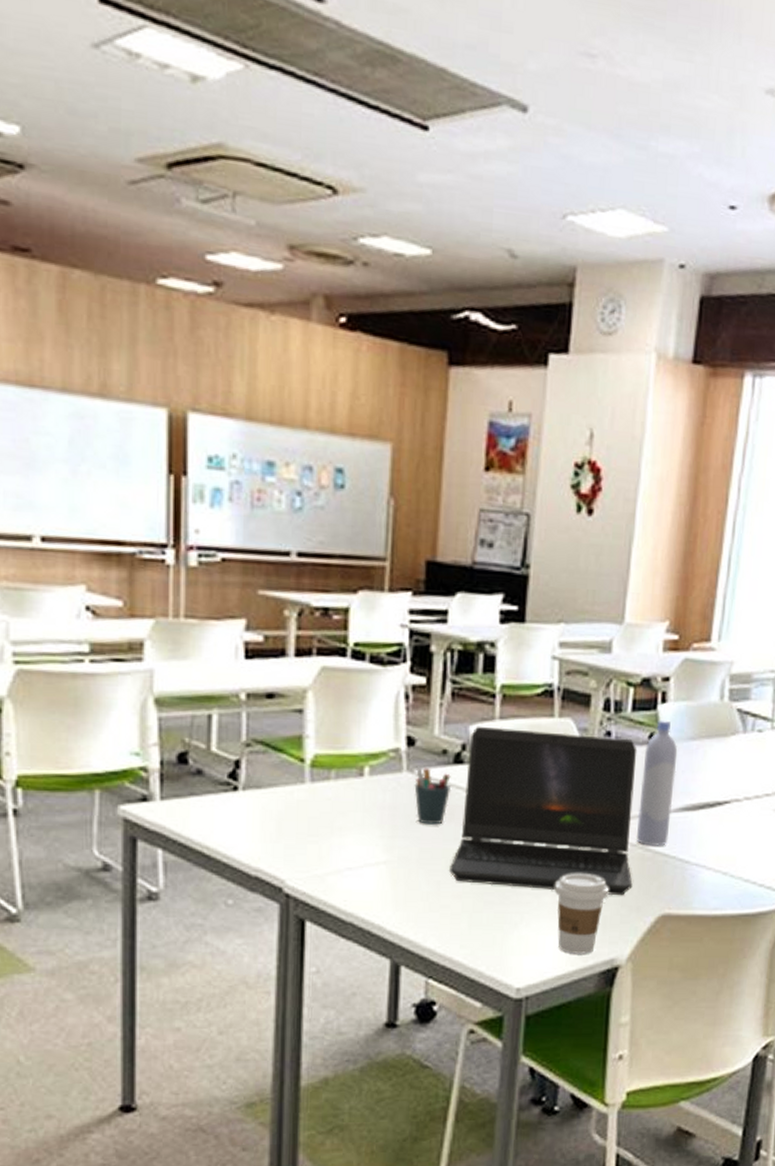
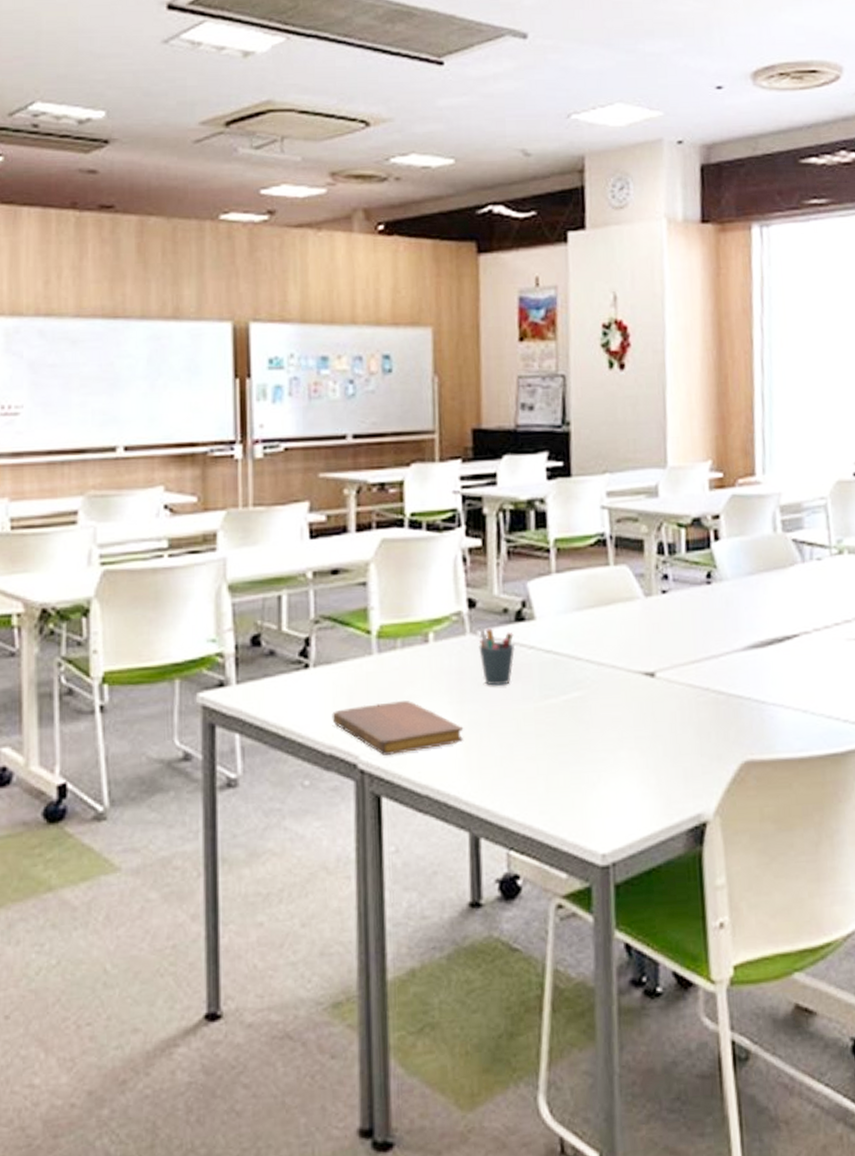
notebook: none [259,831,393,882] -> present [332,701,464,755]
laptop computer: present [449,726,637,896] -> none [521,580,710,745]
coffee cup: present [554,873,609,954] -> none [629,723,686,812]
bottle: present [636,718,678,846] -> none [703,556,740,689]

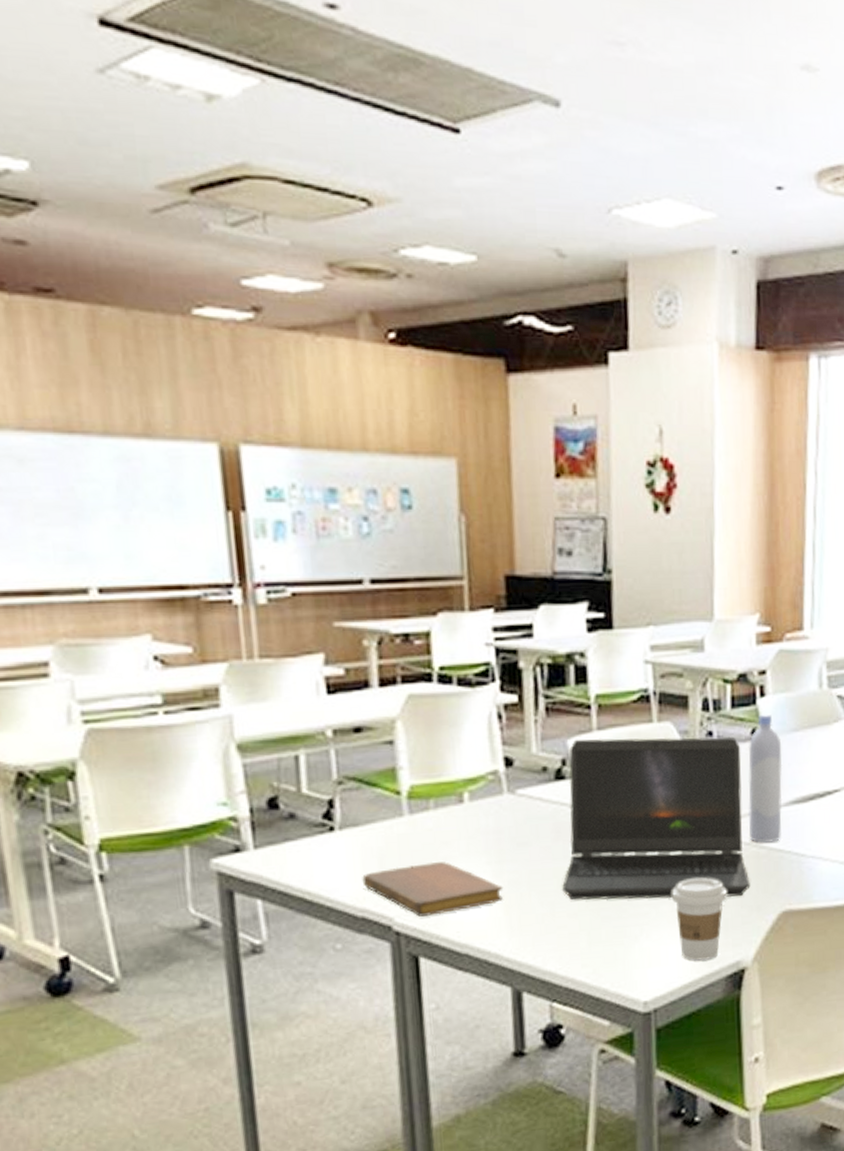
pen holder: present [478,627,516,686] -> none [517,786,556,845]
laptop computer: none [521,580,710,745] -> present [562,736,750,900]
coffee cup: none [629,723,686,812] -> present [671,877,727,961]
bottle: none [703,556,740,689] -> present [748,712,783,843]

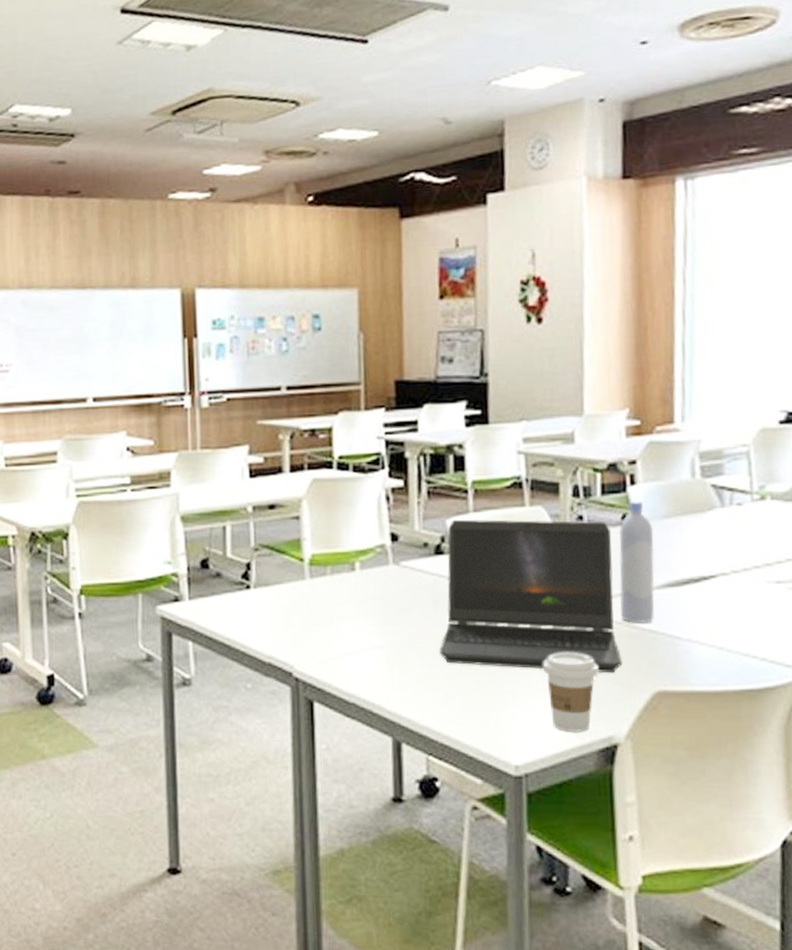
notebook: present [362,862,503,917] -> none [270,621,387,666]

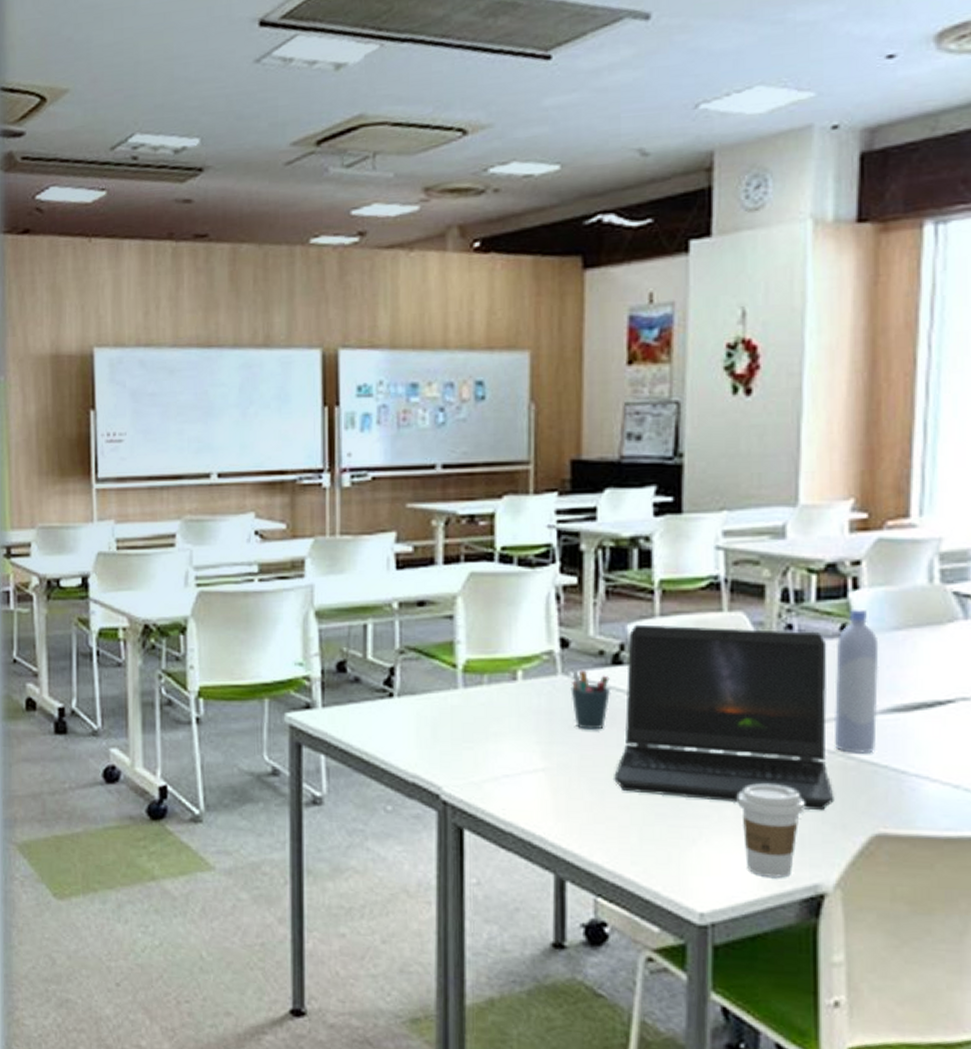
pen holder: none [401,559,435,611] -> present [570,669,611,730]

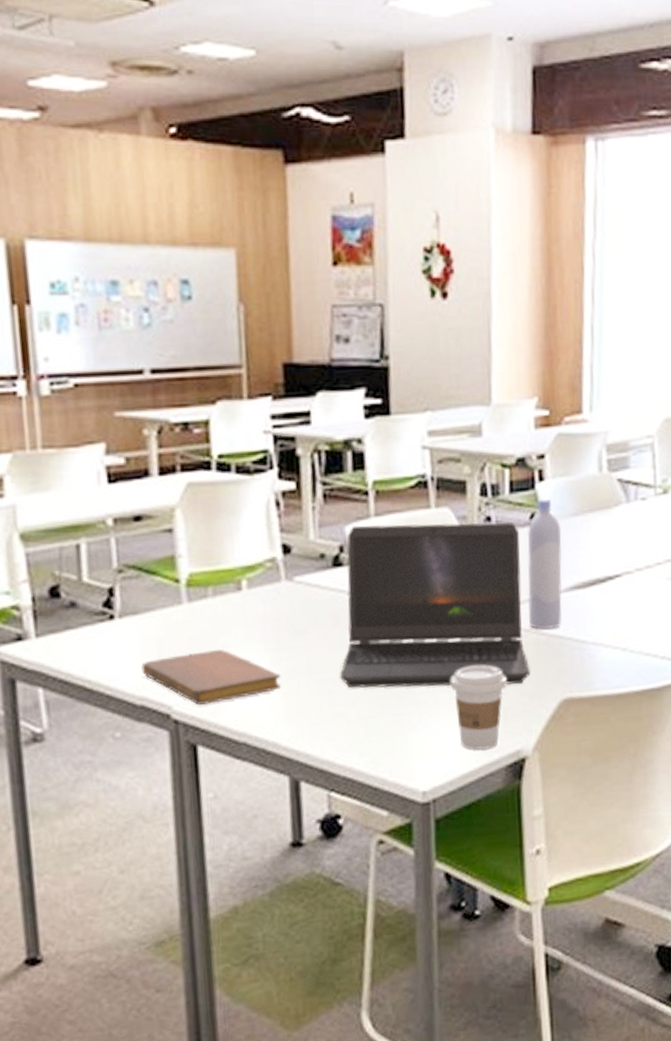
notebook: none [415,737,552,790] -> present [141,650,281,705]
pen holder: present [570,669,611,730] -> none [295,573,334,633]

